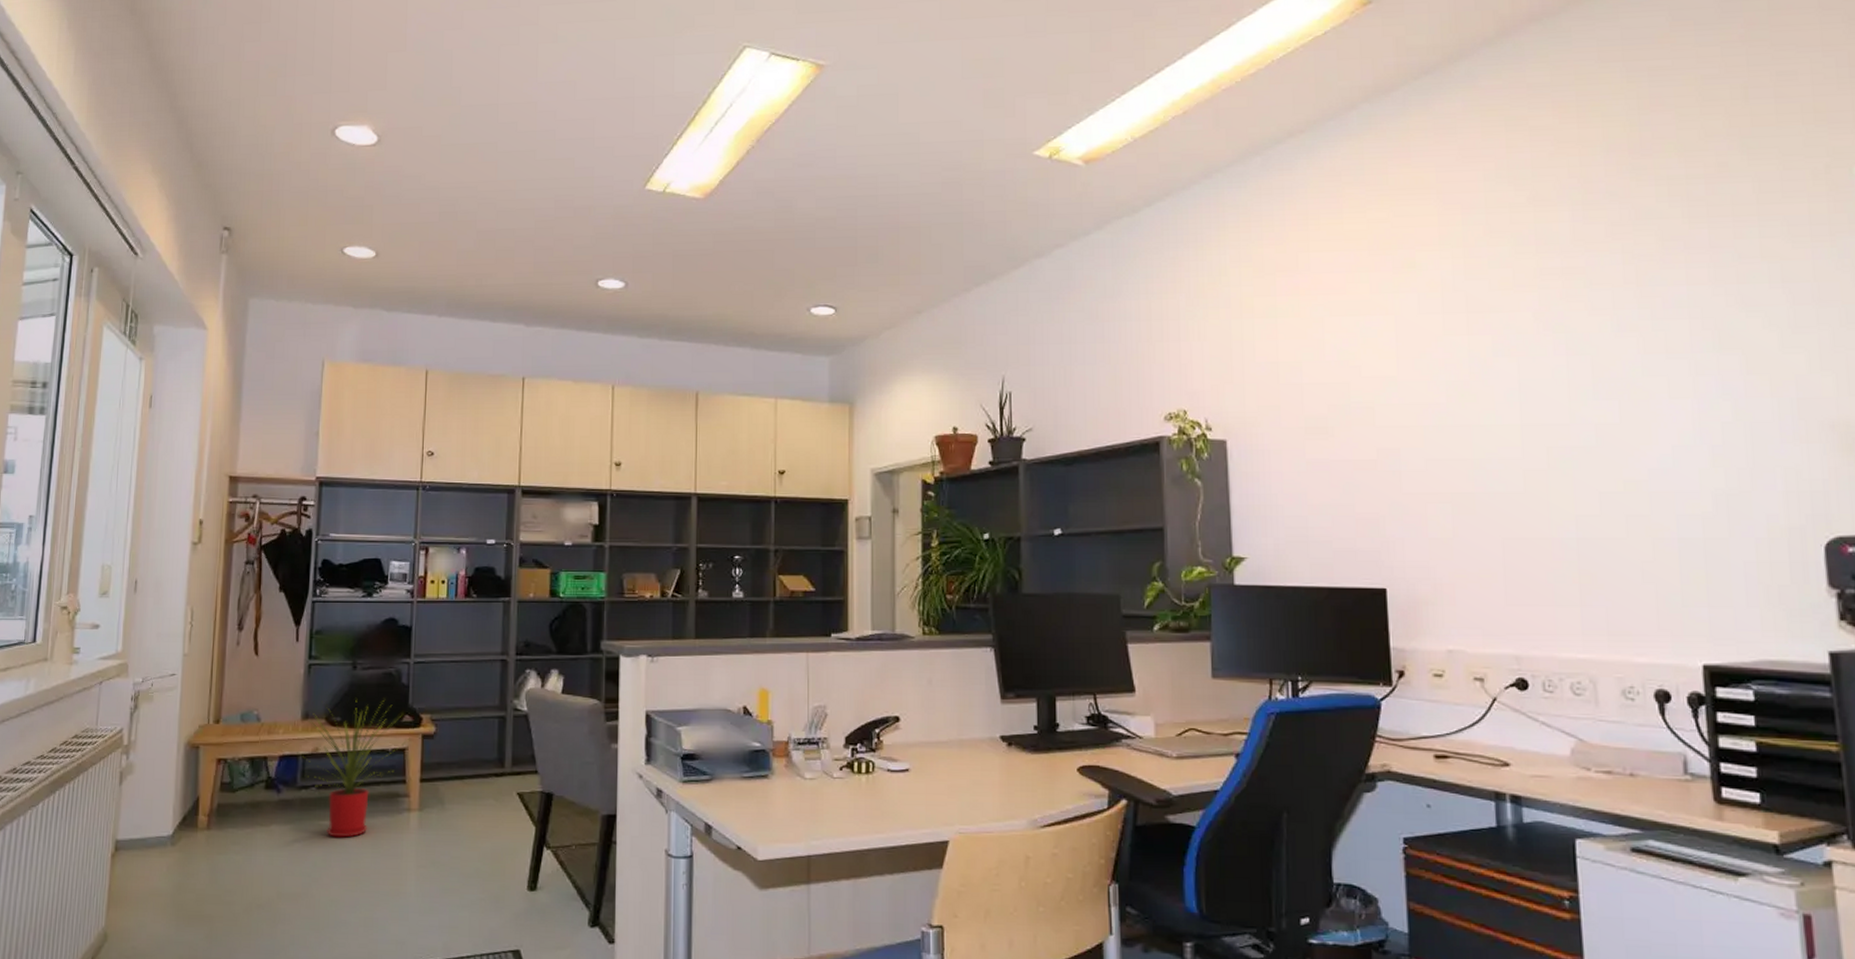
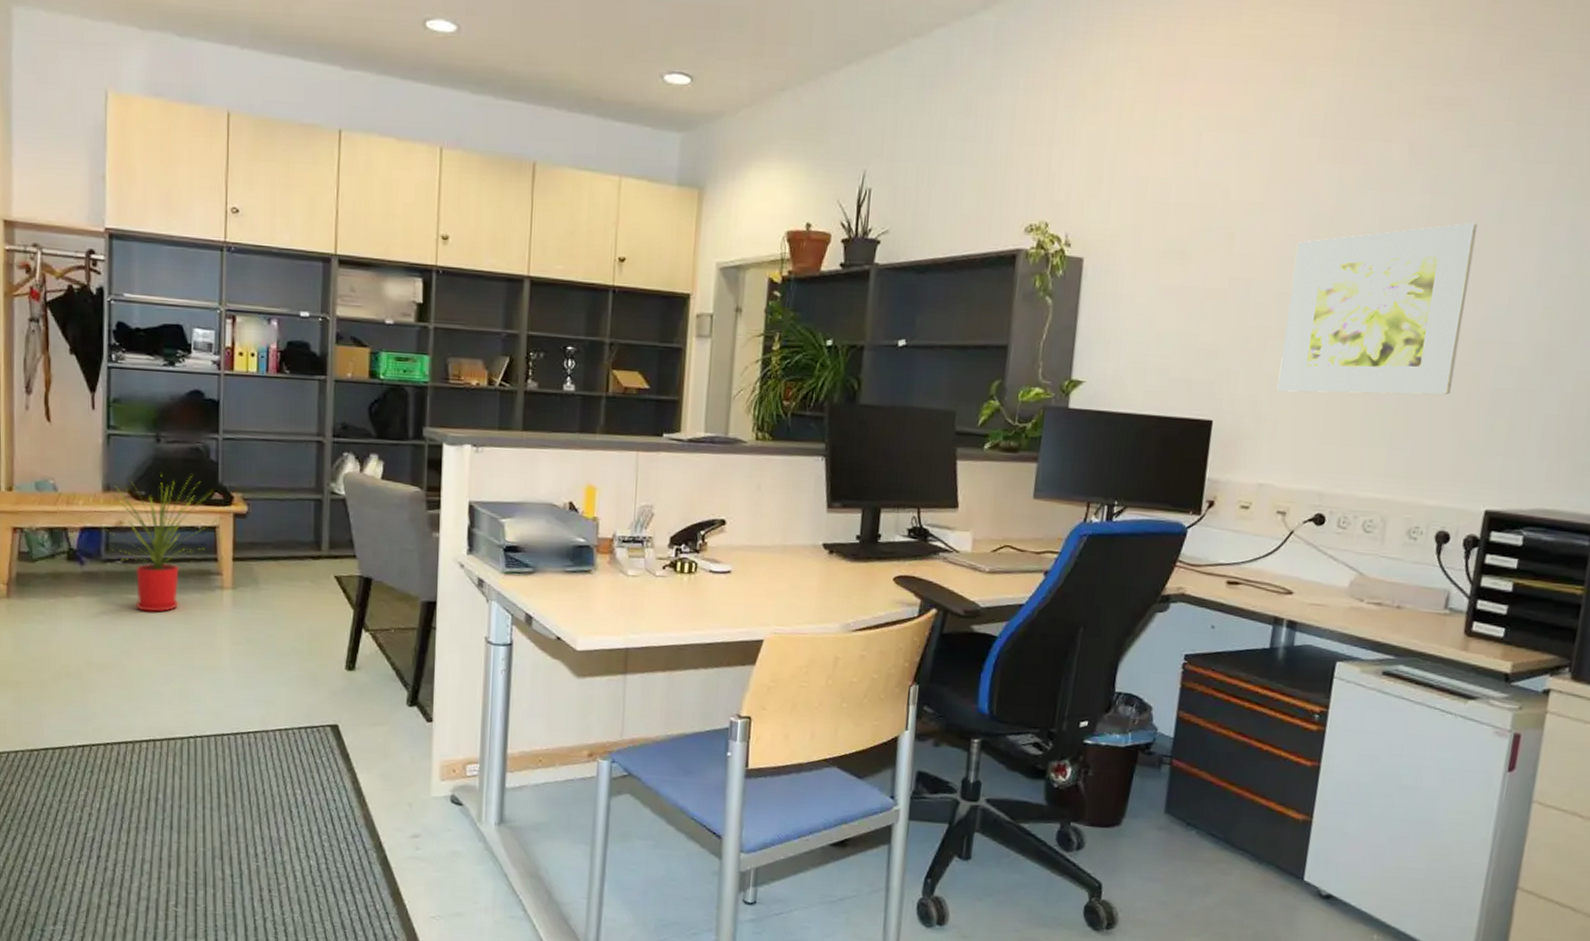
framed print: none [1439,379,1633,555] -> present [1277,222,1478,395]

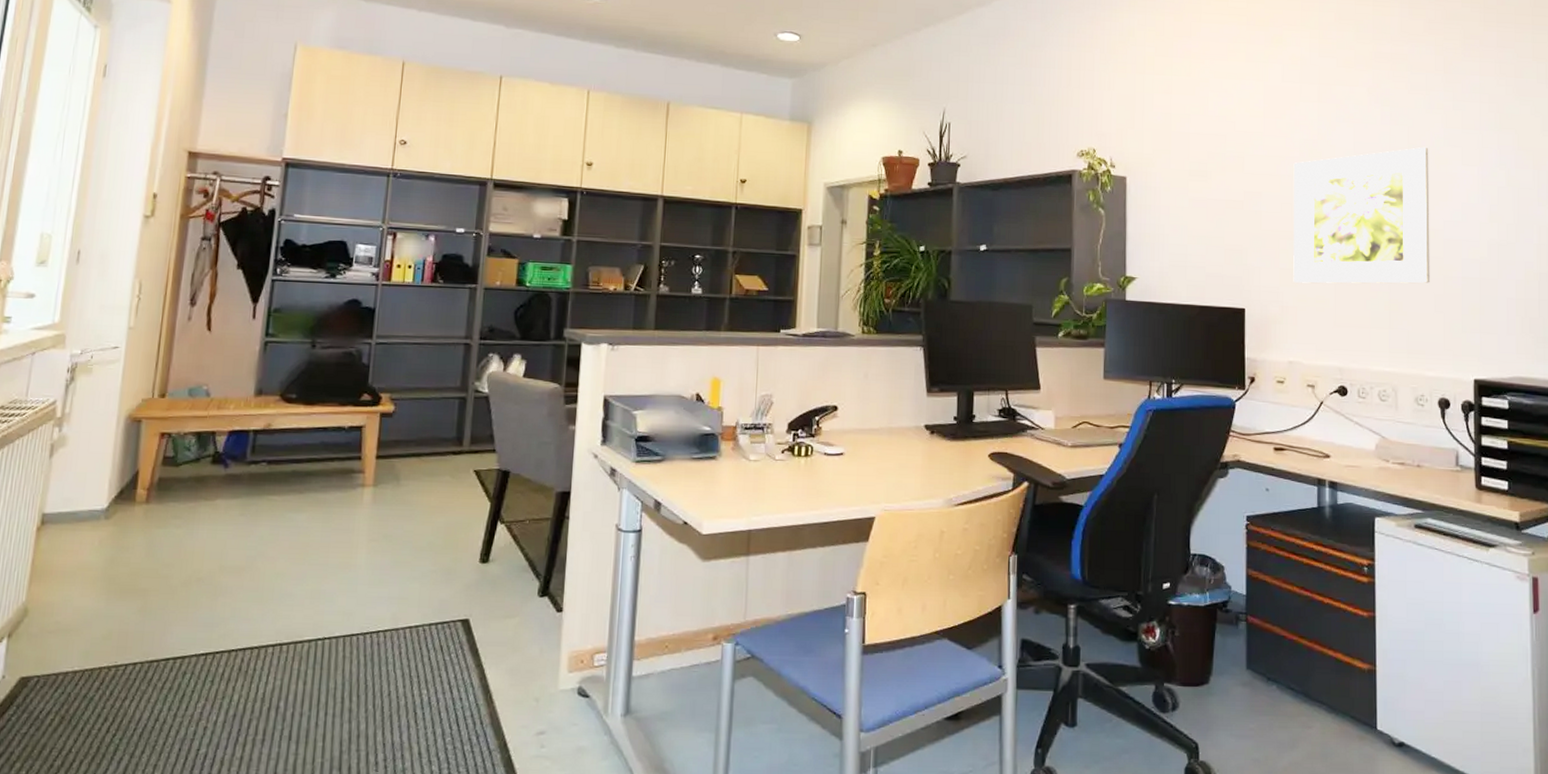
house plant: present [106,473,221,612] -> none [254,377,368,512]

